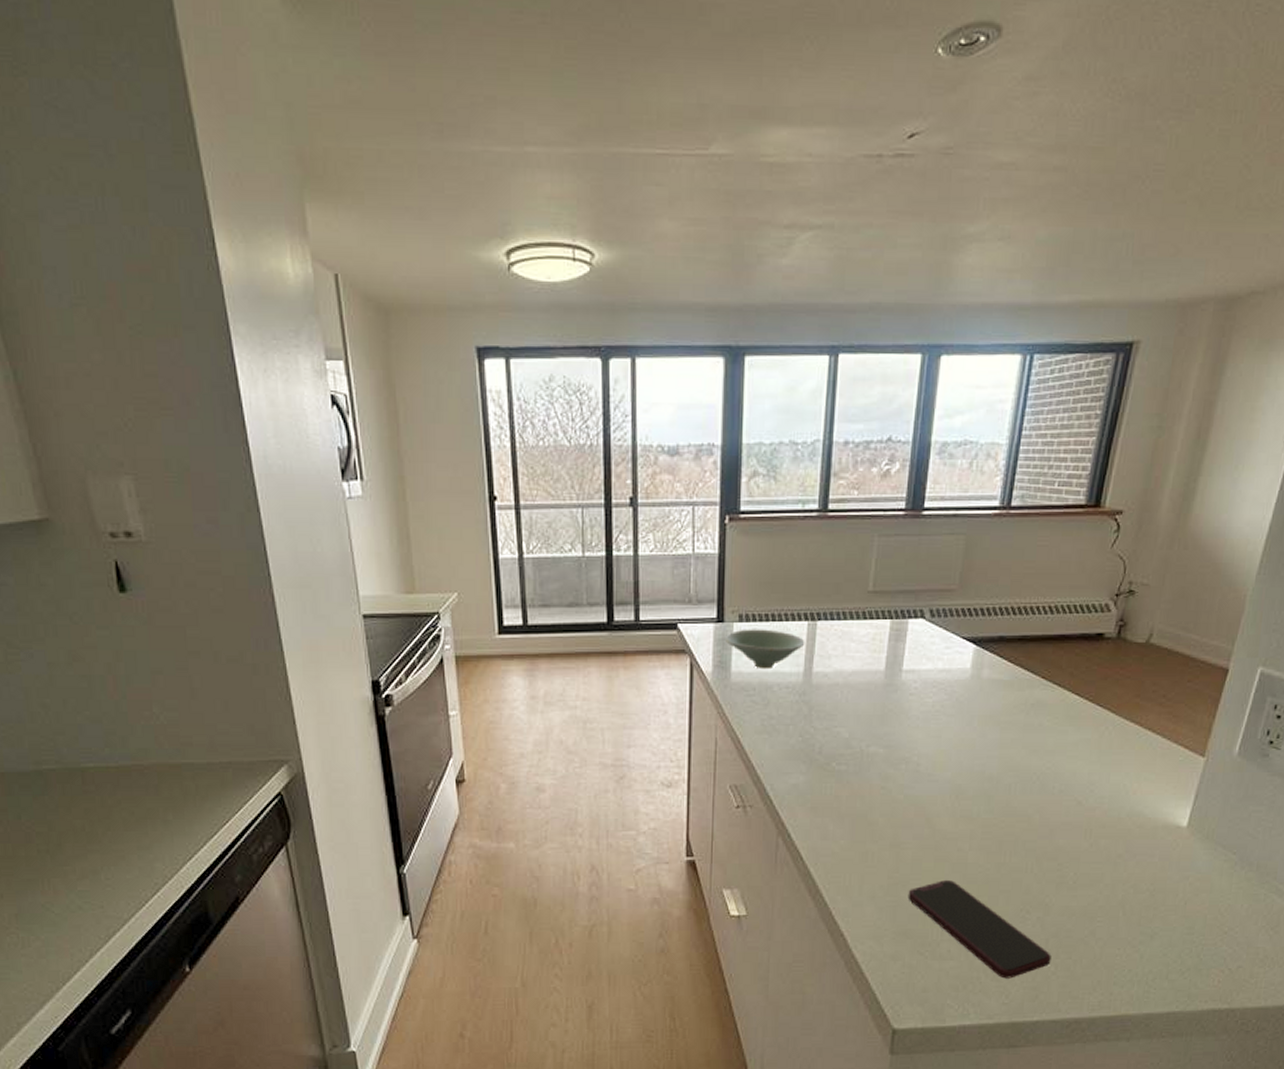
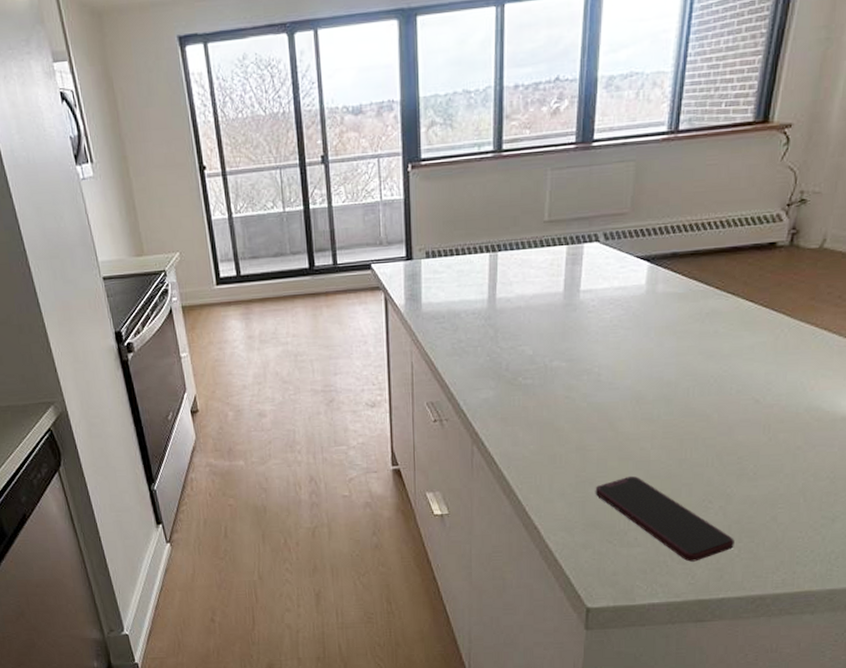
bowl: present [724,629,805,670] -> none [414,263,488,299]

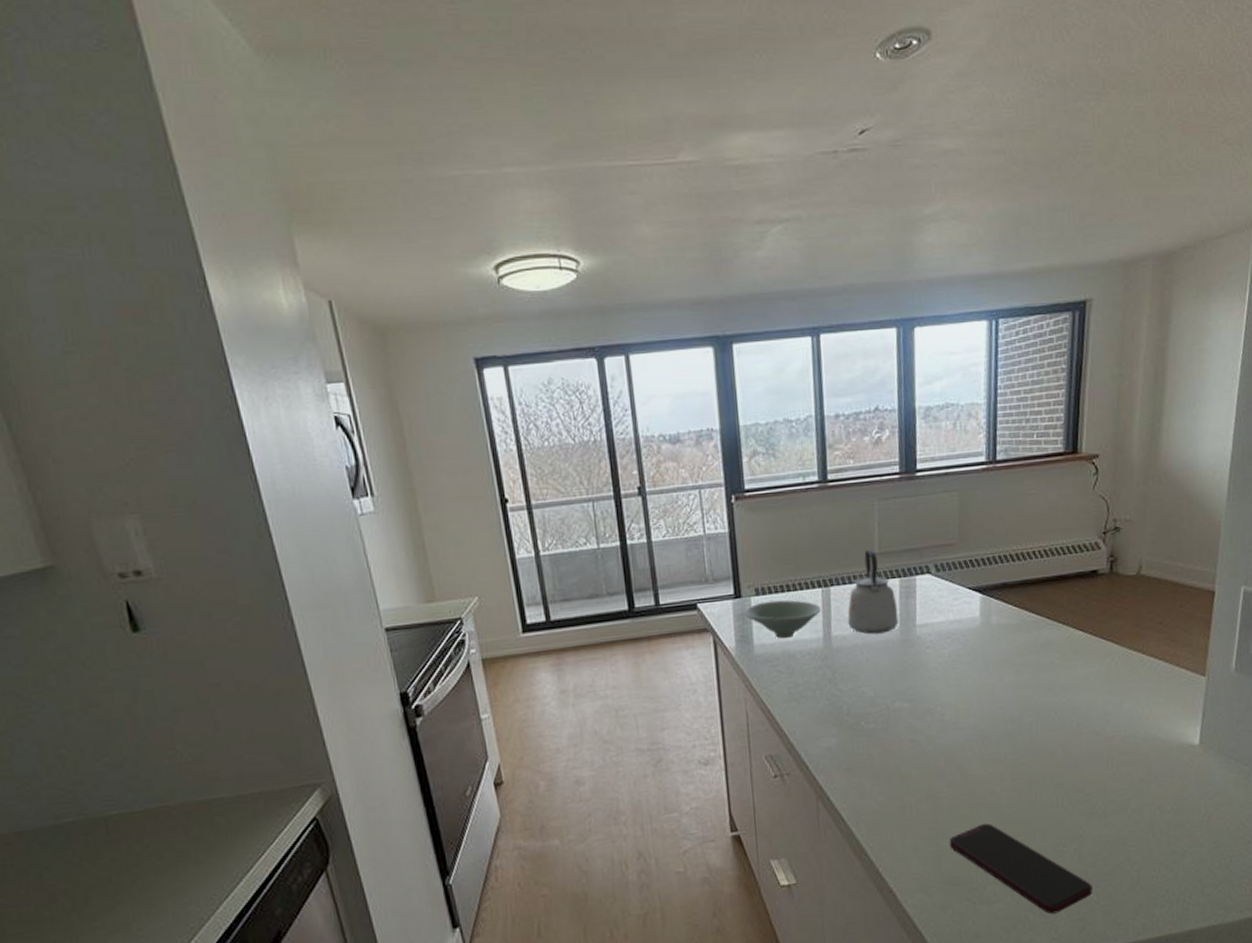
bowl: none [414,263,488,299] -> present [744,600,821,639]
kettle: none [513,216,563,298] -> present [847,549,899,635]

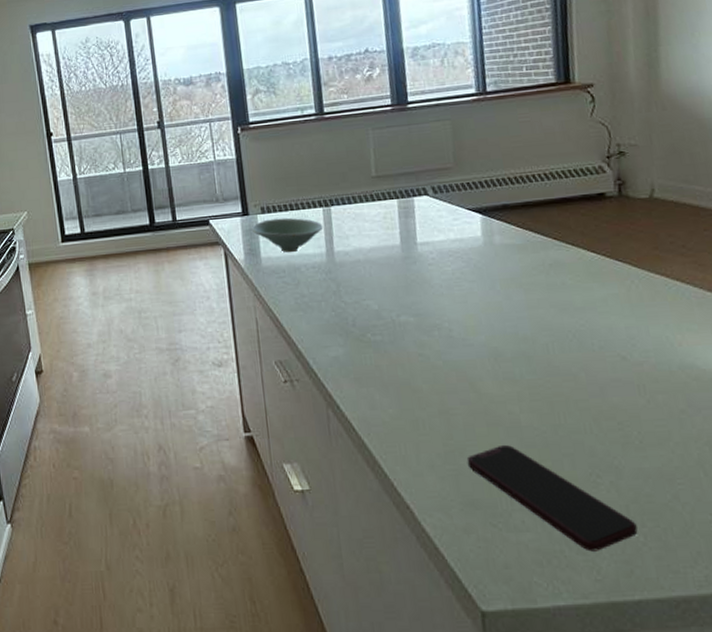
kettle: present [847,549,899,635] -> none [348,172,400,251]

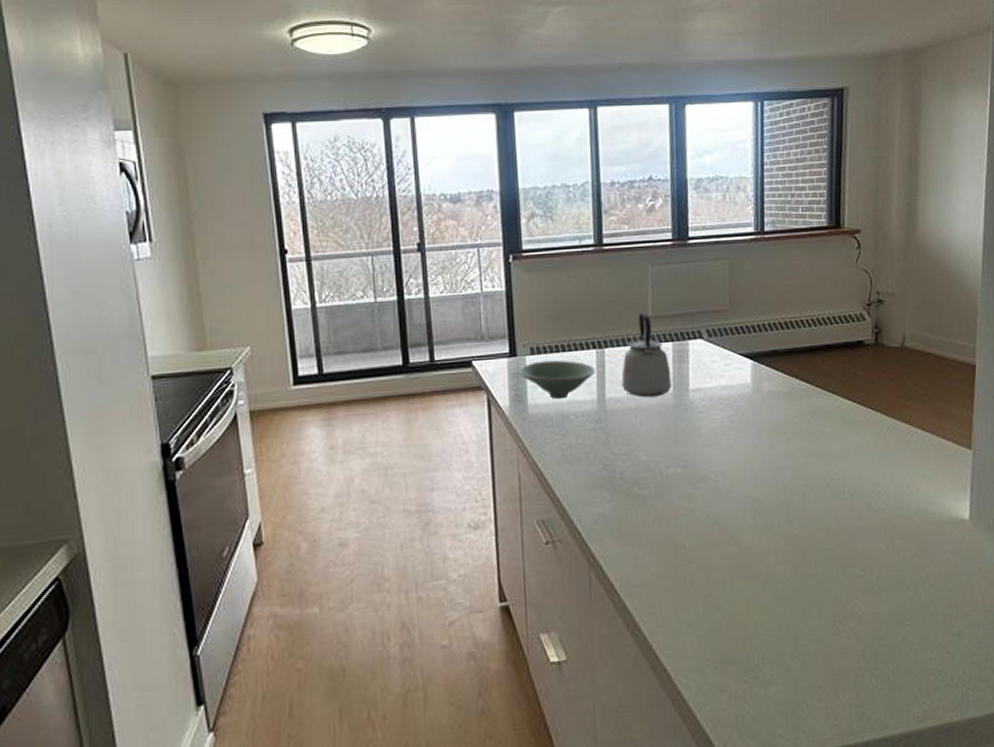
kettle: none [348,172,400,251] -> present [621,312,672,398]
smartphone: present [466,444,638,552] -> none [724,597,871,699]

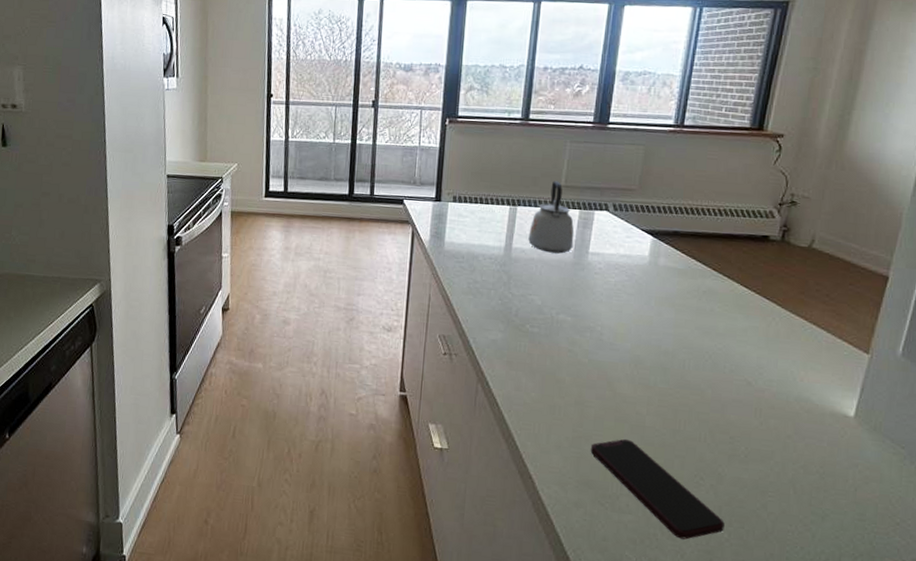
bowl: present [518,360,596,400] -> none [440,208,507,242]
smartphone: none [724,597,871,699] -> present [590,438,725,540]

